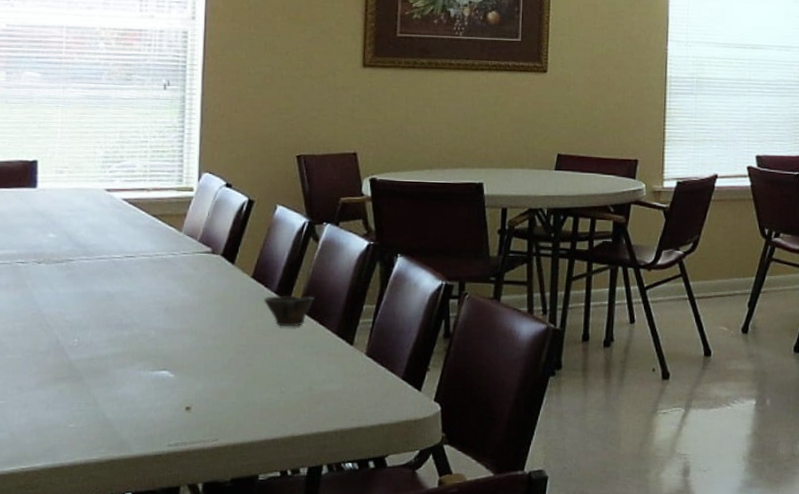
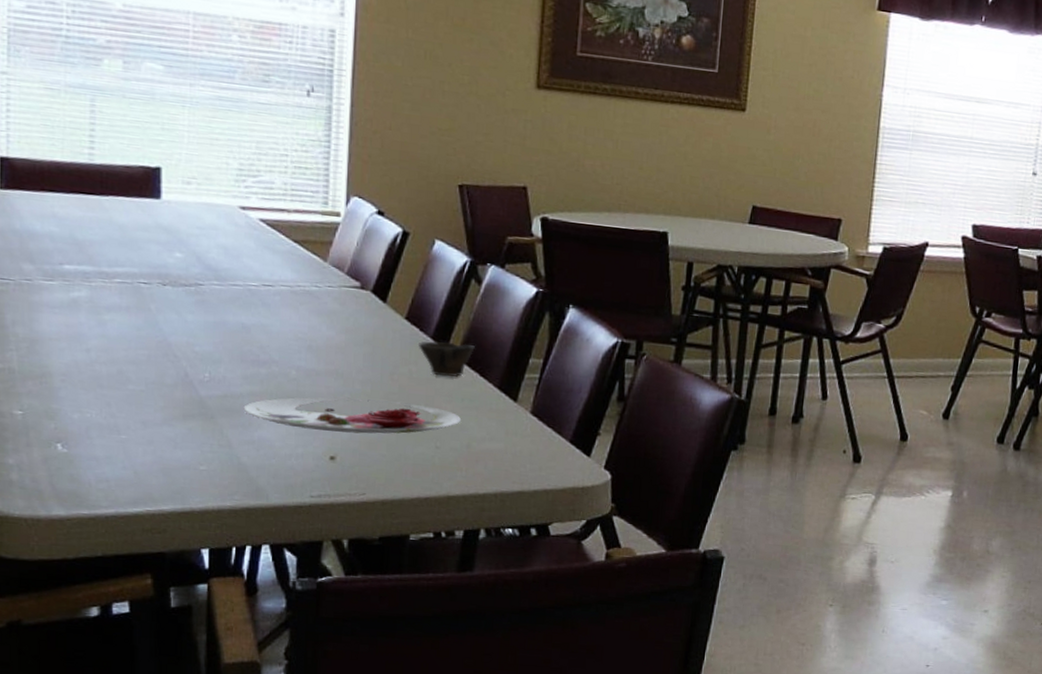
plate: none [108,352,303,384] -> present [243,397,461,434]

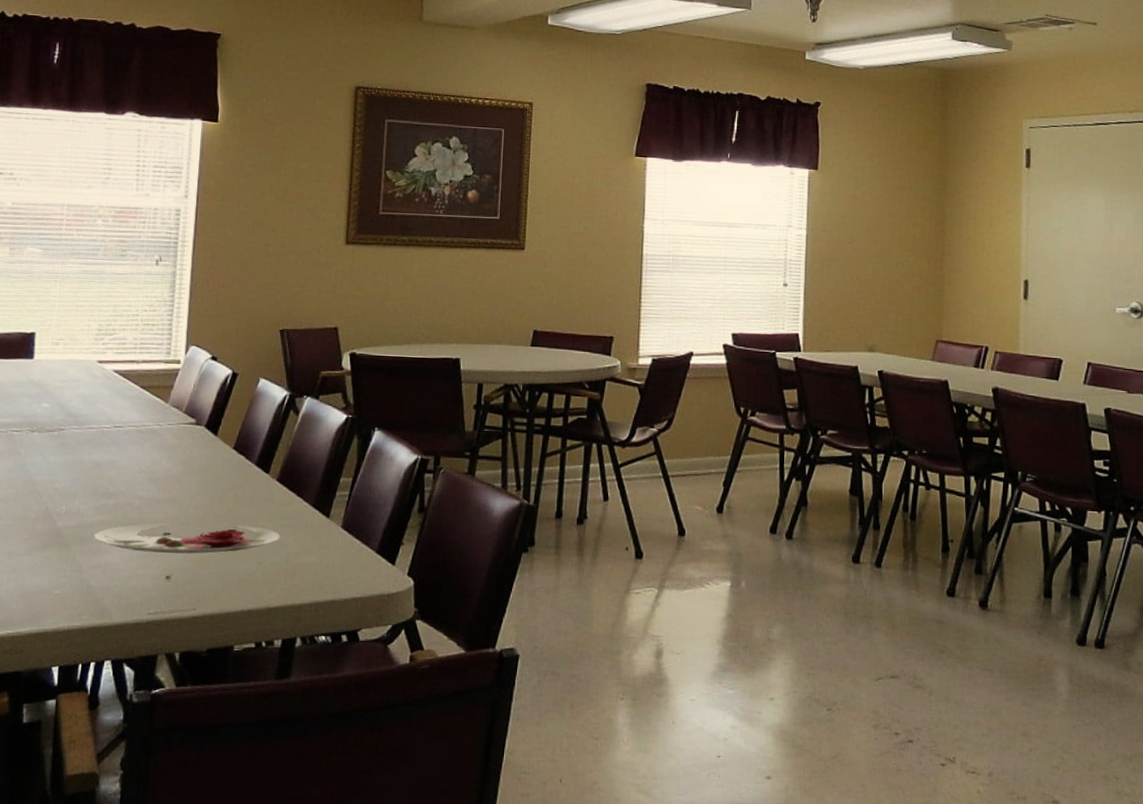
cup: present [419,340,475,377] -> none [244,466,293,499]

